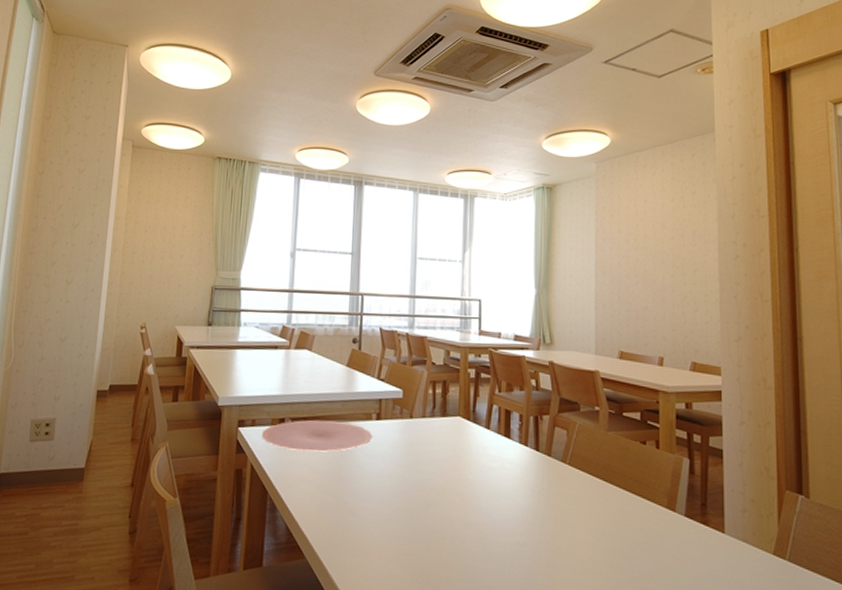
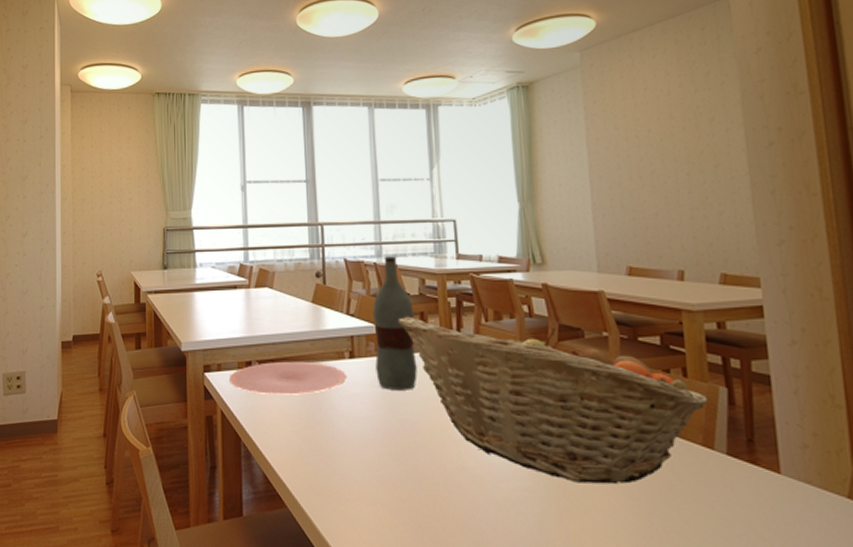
bottle: none [399,328,438,451] -> present [373,256,418,390]
fruit basket: none [423,383,674,540] -> present [397,316,708,484]

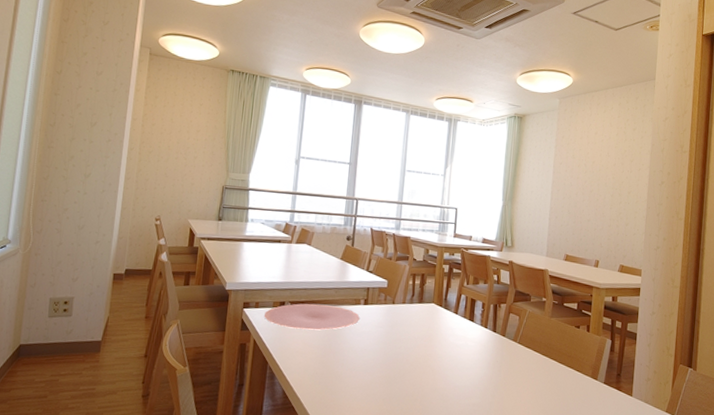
bottle: present [373,256,418,390] -> none [382,229,418,331]
fruit basket: present [397,316,708,484] -> none [404,276,599,402]

